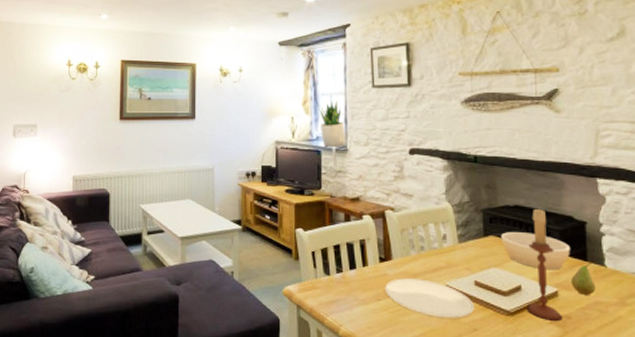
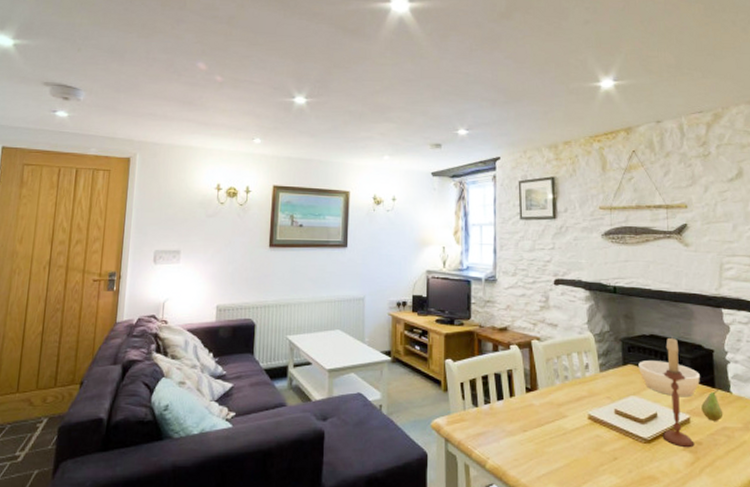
planter: present [319,100,346,148] -> none [470,231,495,278]
plate: present [385,278,474,319] -> none [531,408,614,449]

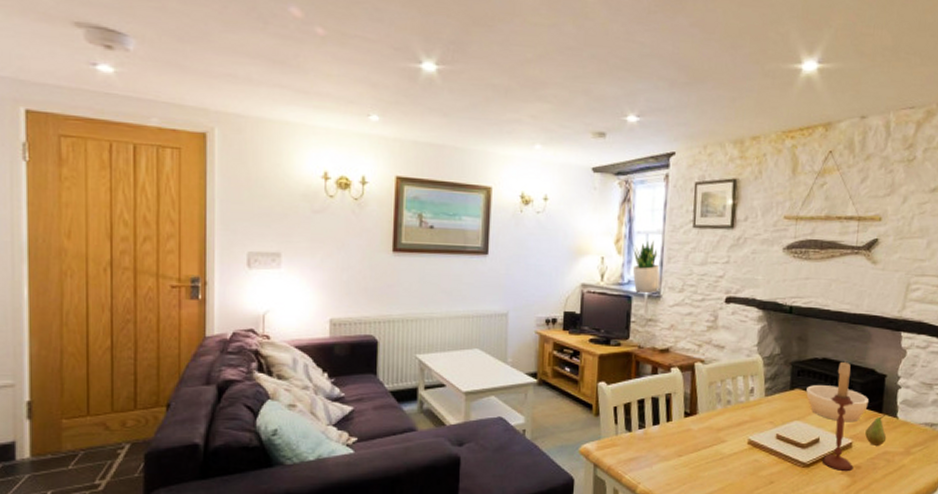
planter: none [470,231,495,278] -> present [632,240,660,294]

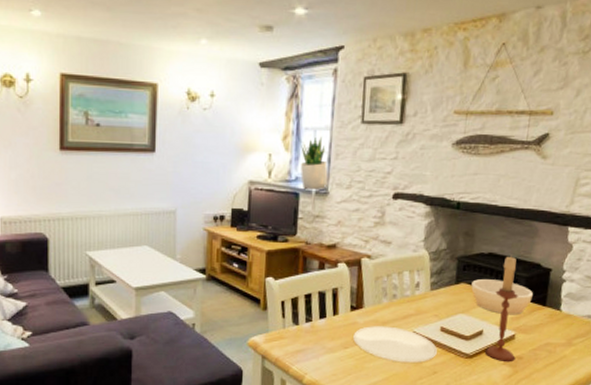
plate: none [687,433,773,473] -> present [353,326,437,364]
fruit: present [865,415,887,447] -> none [528,308,550,339]

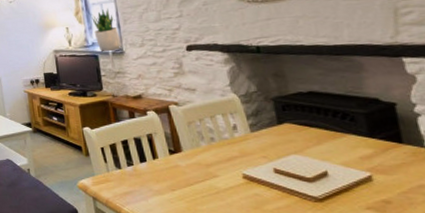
plate: present [353,326,437,364] -> none [178,168,277,207]
bowl: present [471,279,533,315] -> none [297,118,381,155]
candlestick: present [484,254,519,361] -> none [329,91,382,206]

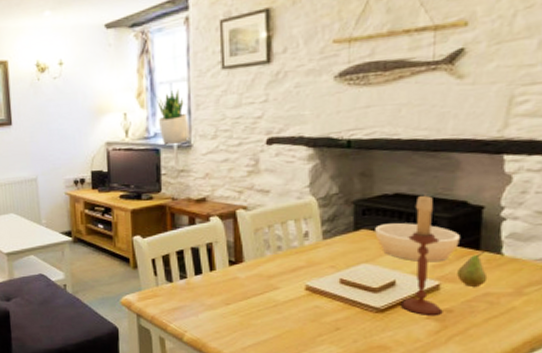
bowl: none [297,118,381,155] -> present [375,223,460,263]
candlestick: none [329,91,382,206] -> present [400,193,443,315]
fruit: none [386,145,418,180] -> present [457,252,488,288]

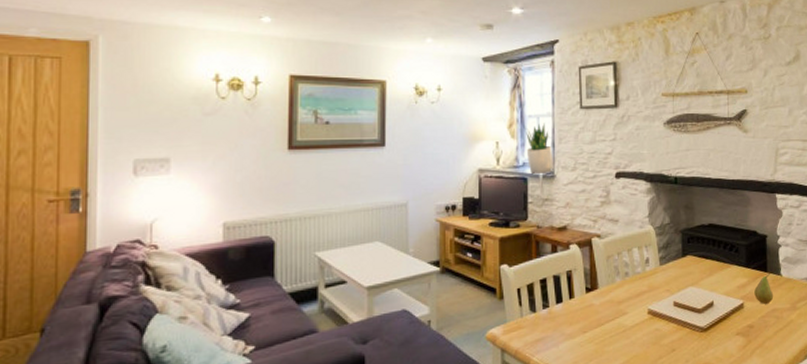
bowl: present [375,223,460,263] -> none [697,249,754,284]
candlestick: present [400,193,443,315] -> none [717,224,747,332]

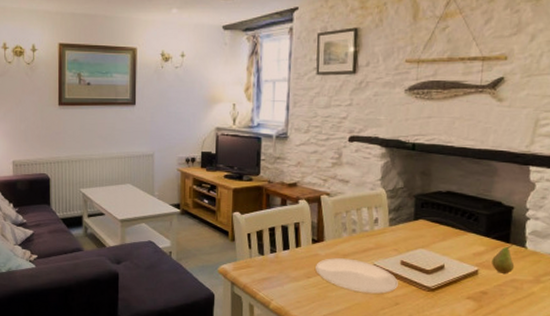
planter: present [526,123,553,175] -> none [261,87,287,135]
plate: none [591,305,673,343] -> present [315,258,398,295]

